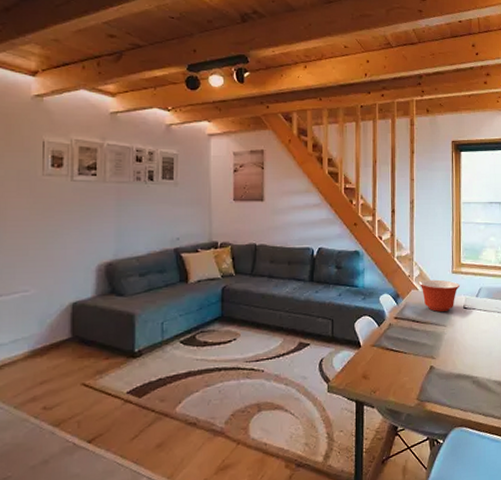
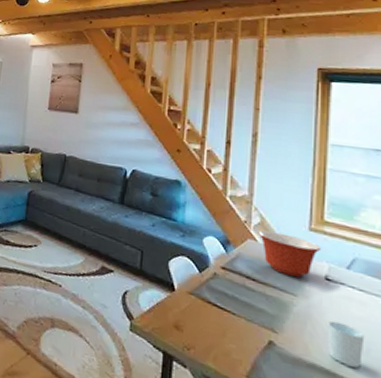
cup: none [466,338,489,368] -> present [327,320,365,368]

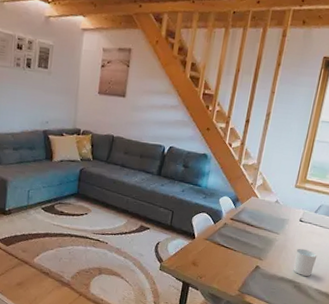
mixing bowl: present [258,230,322,278] -> none [259,189,301,221]

